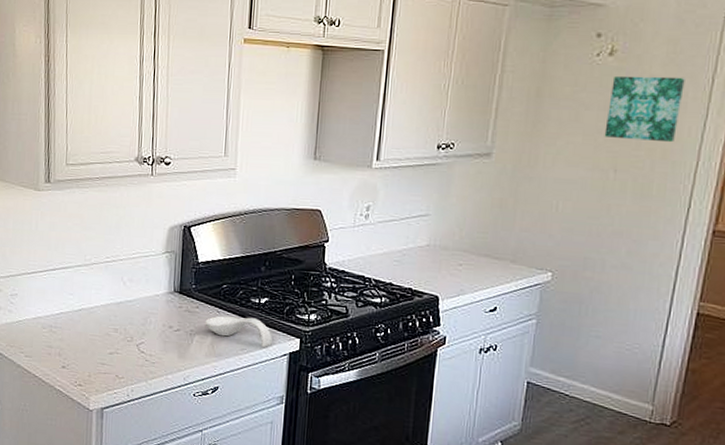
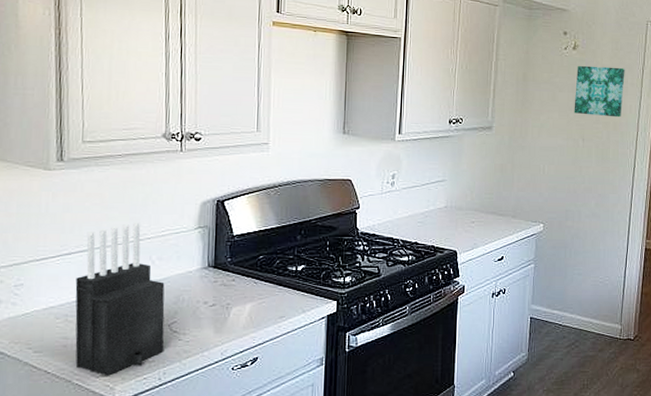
knife block: none [58,243,134,386] -> present [75,222,165,376]
spoon rest: present [205,316,272,348] -> none [242,285,310,314]

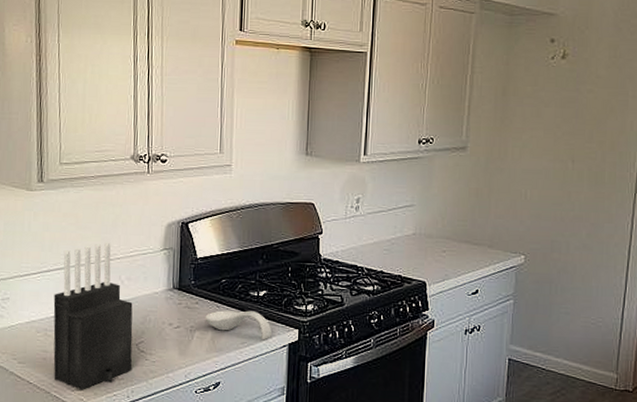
spoon rest: none [242,285,310,314] -> present [205,310,272,341]
wall art: present [574,65,625,118] -> none [562,76,625,136]

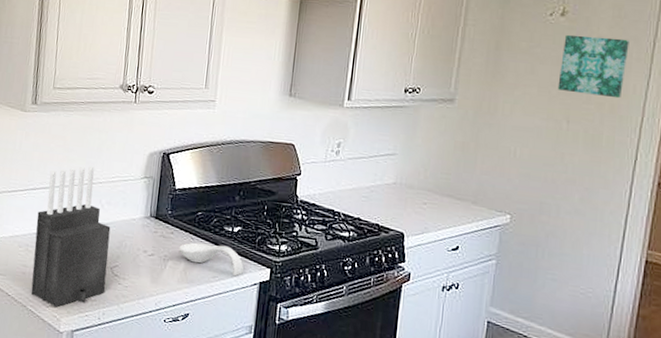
wall art: none [562,76,625,136] -> present [557,34,629,99]

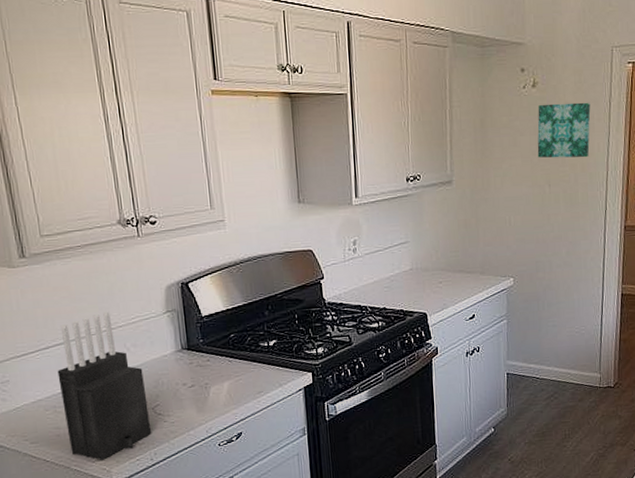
spoon rest: present [179,242,244,277] -> none [218,360,286,388]

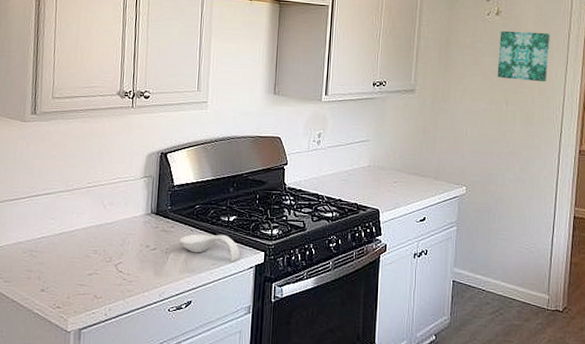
knife block: present [57,311,152,460] -> none [36,169,114,308]
spoon rest: none [218,360,286,388] -> present [179,234,240,262]

